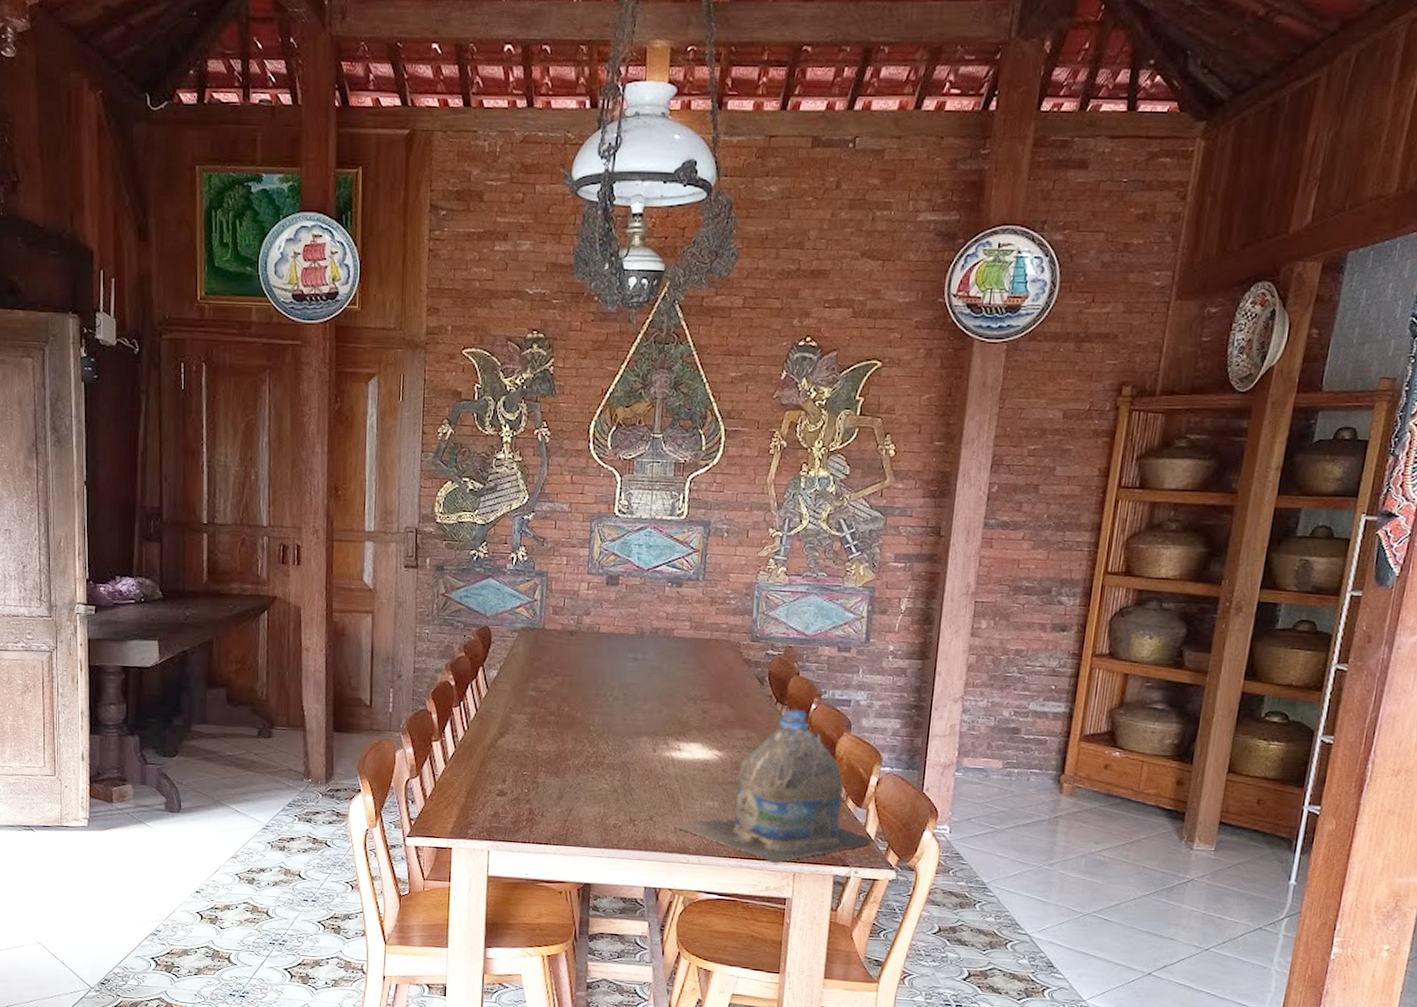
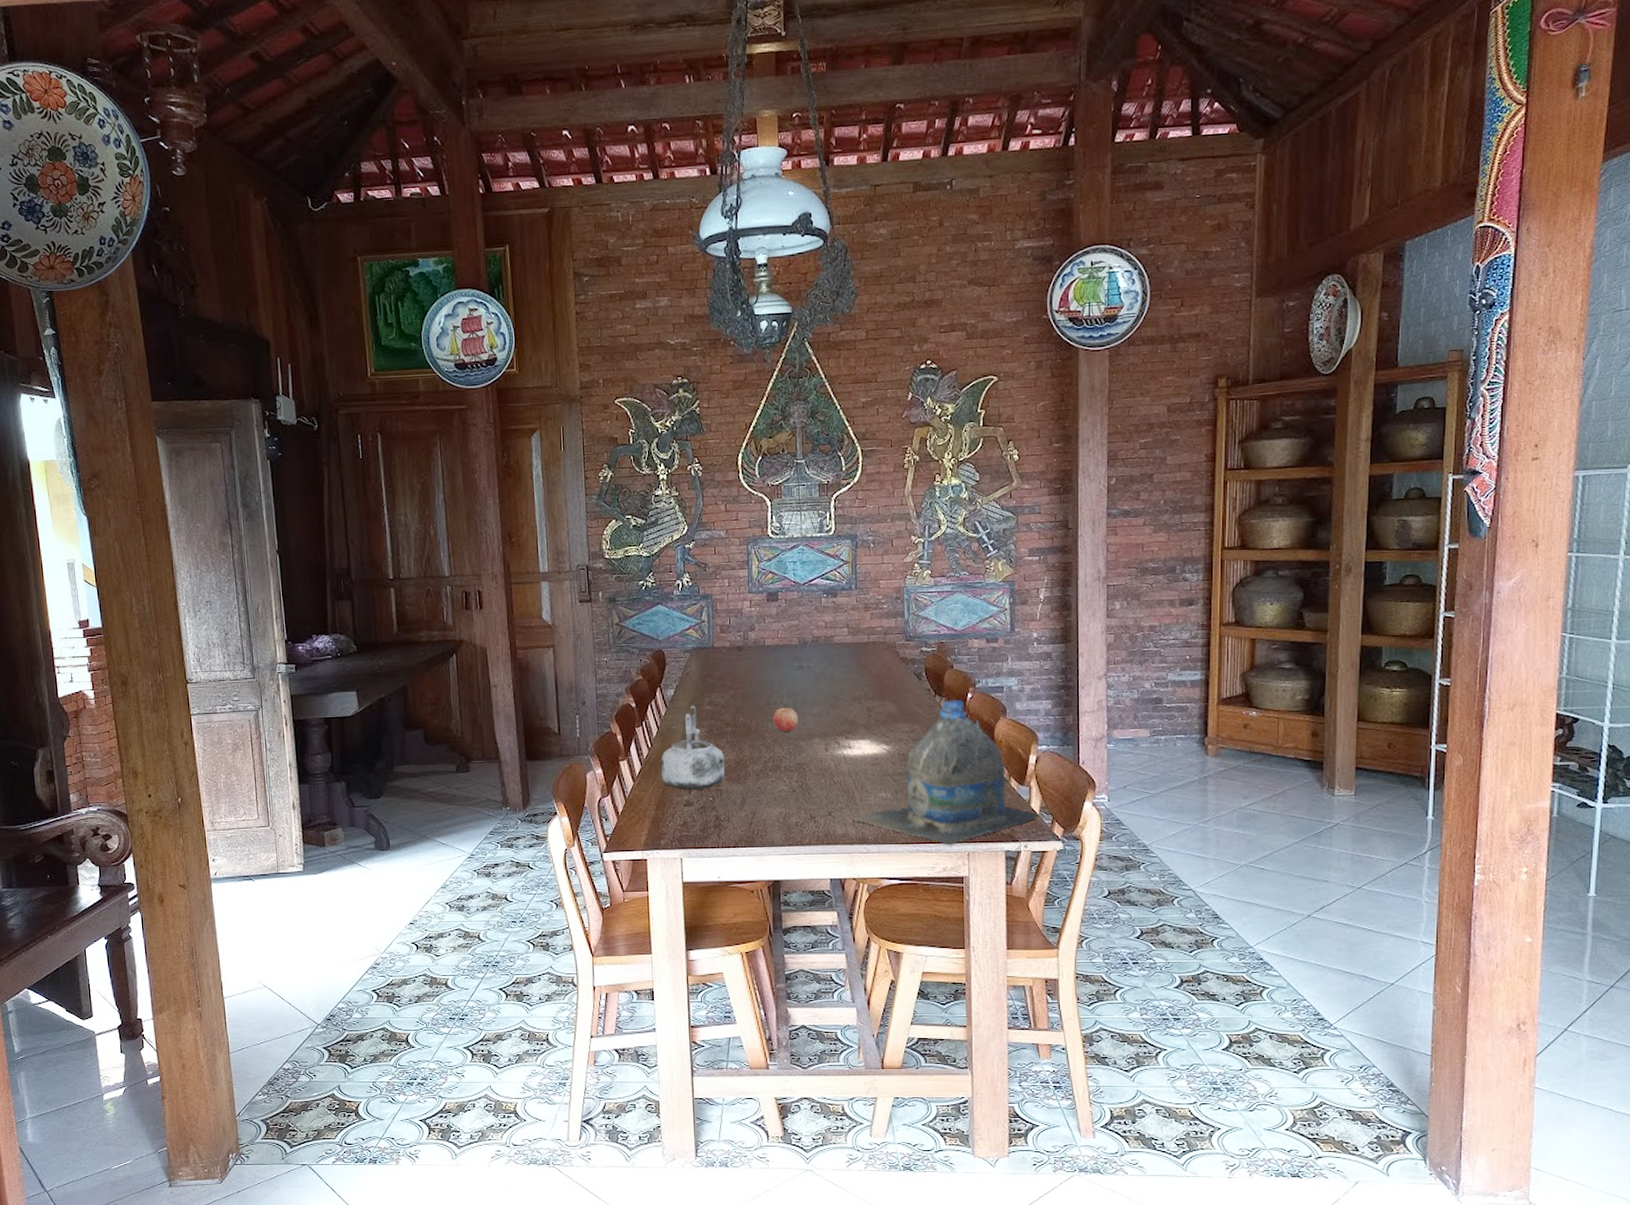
kettle: none [475,689,545,780] -> present [660,705,726,791]
fruit: none [599,700,628,728] -> present [772,707,799,733]

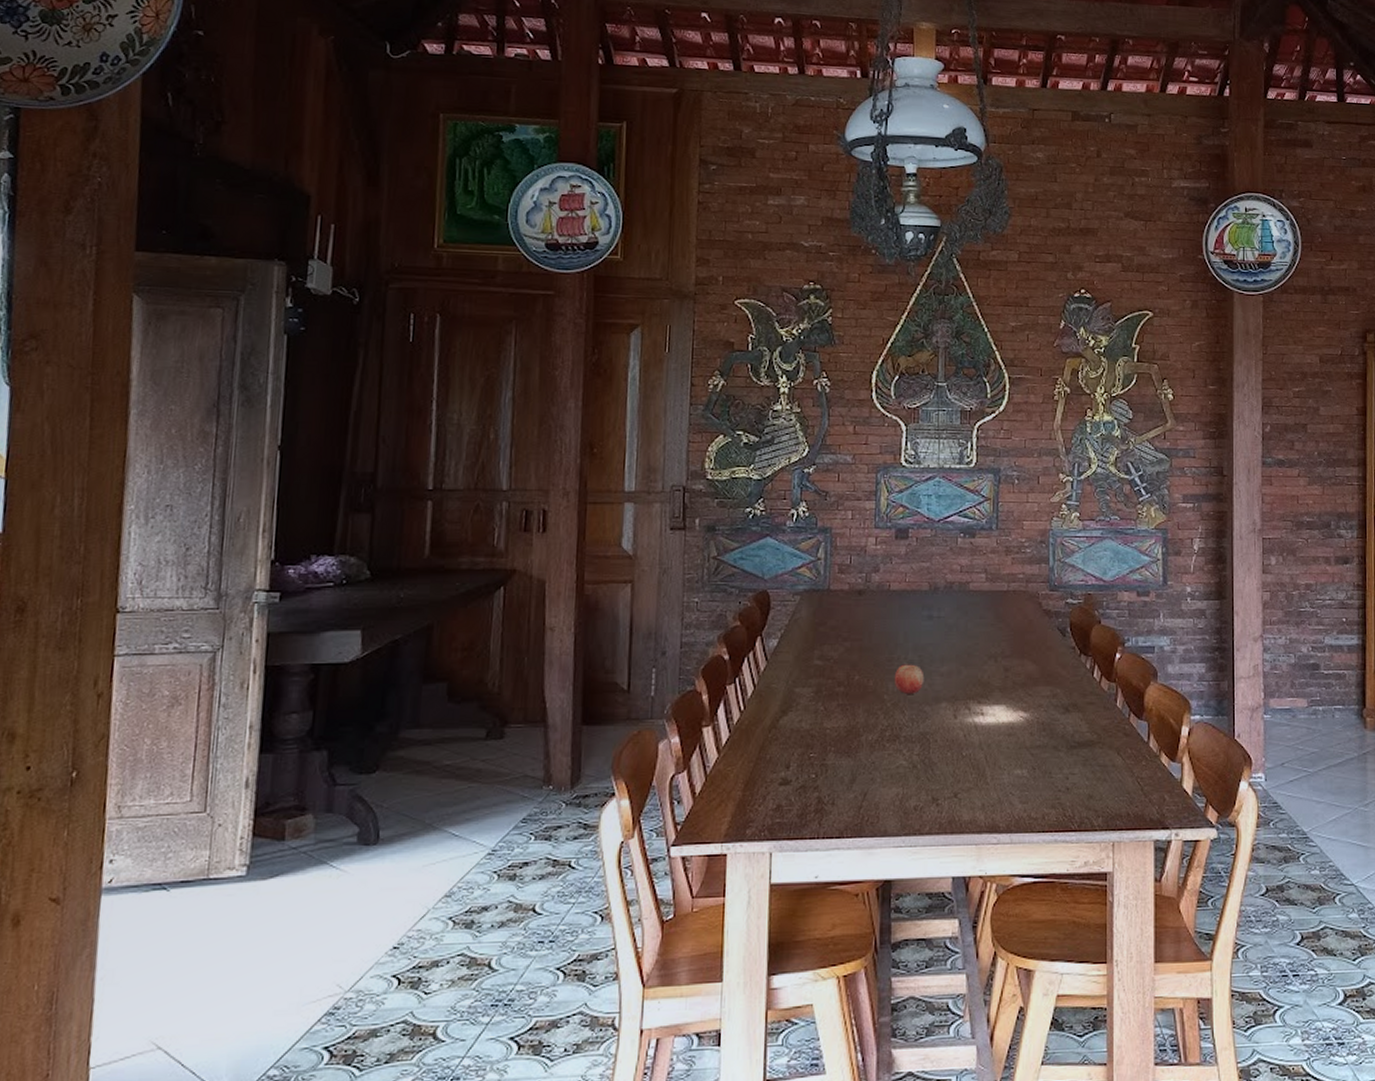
kettle: present [660,705,726,791] -> none [754,659,834,766]
water jug: present [851,699,1040,845] -> none [981,660,1193,833]

